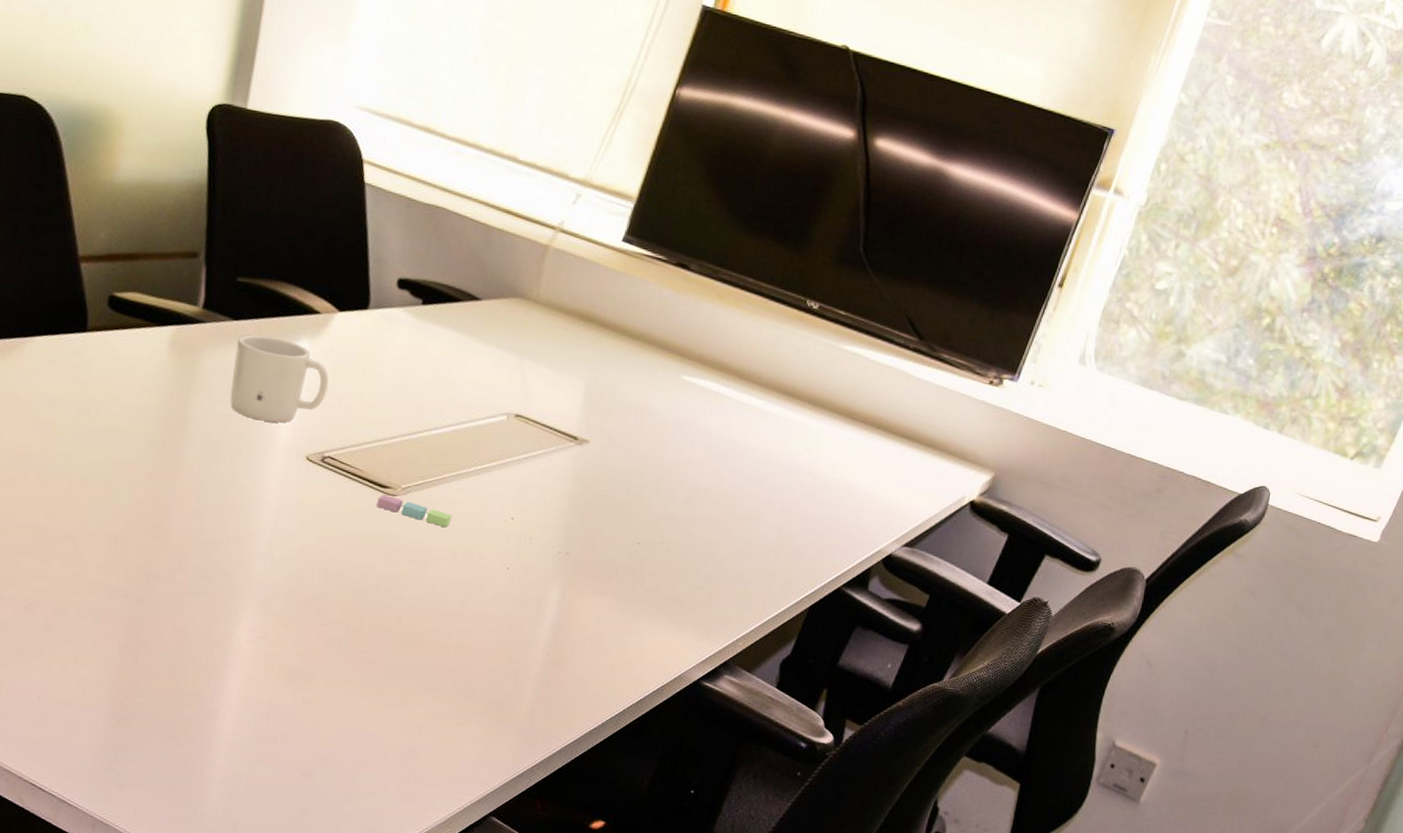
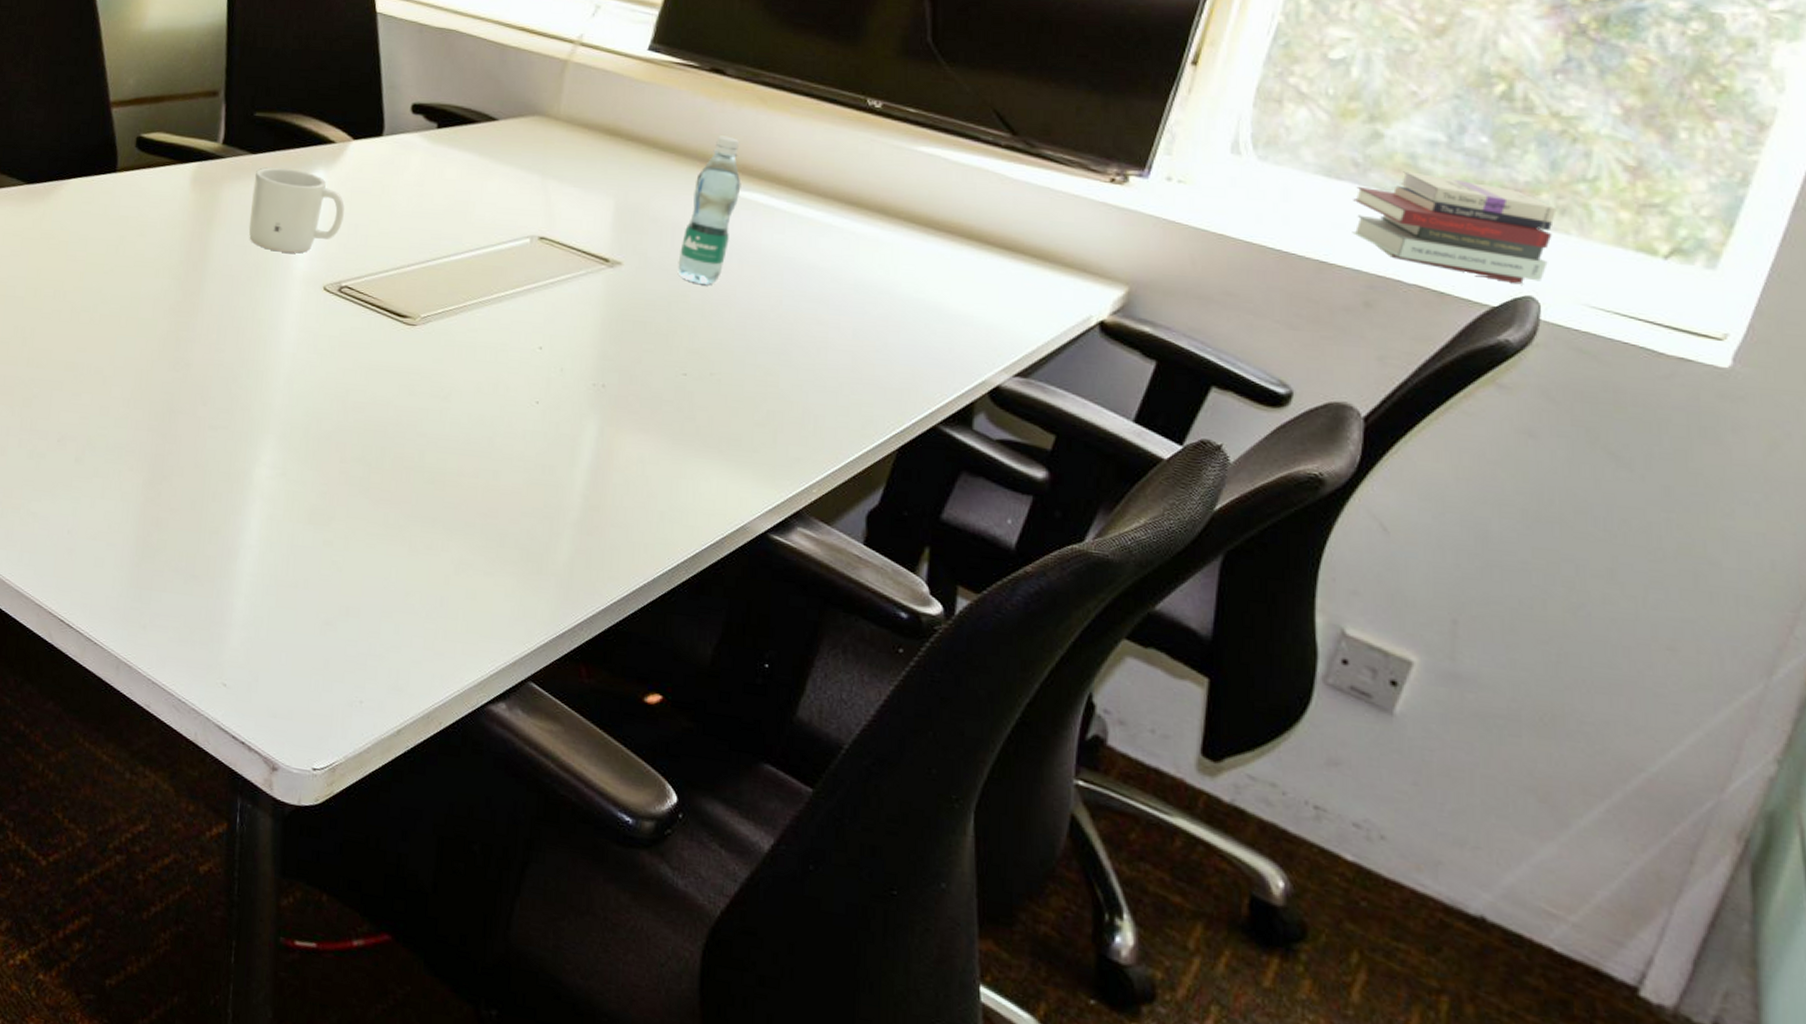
sticky notes: present [377,494,452,528] -> none [396,323,475,359]
bottle: none [637,326,698,464] -> present [677,135,741,286]
books: none [1155,385,1290,477] -> present [1352,171,1557,285]

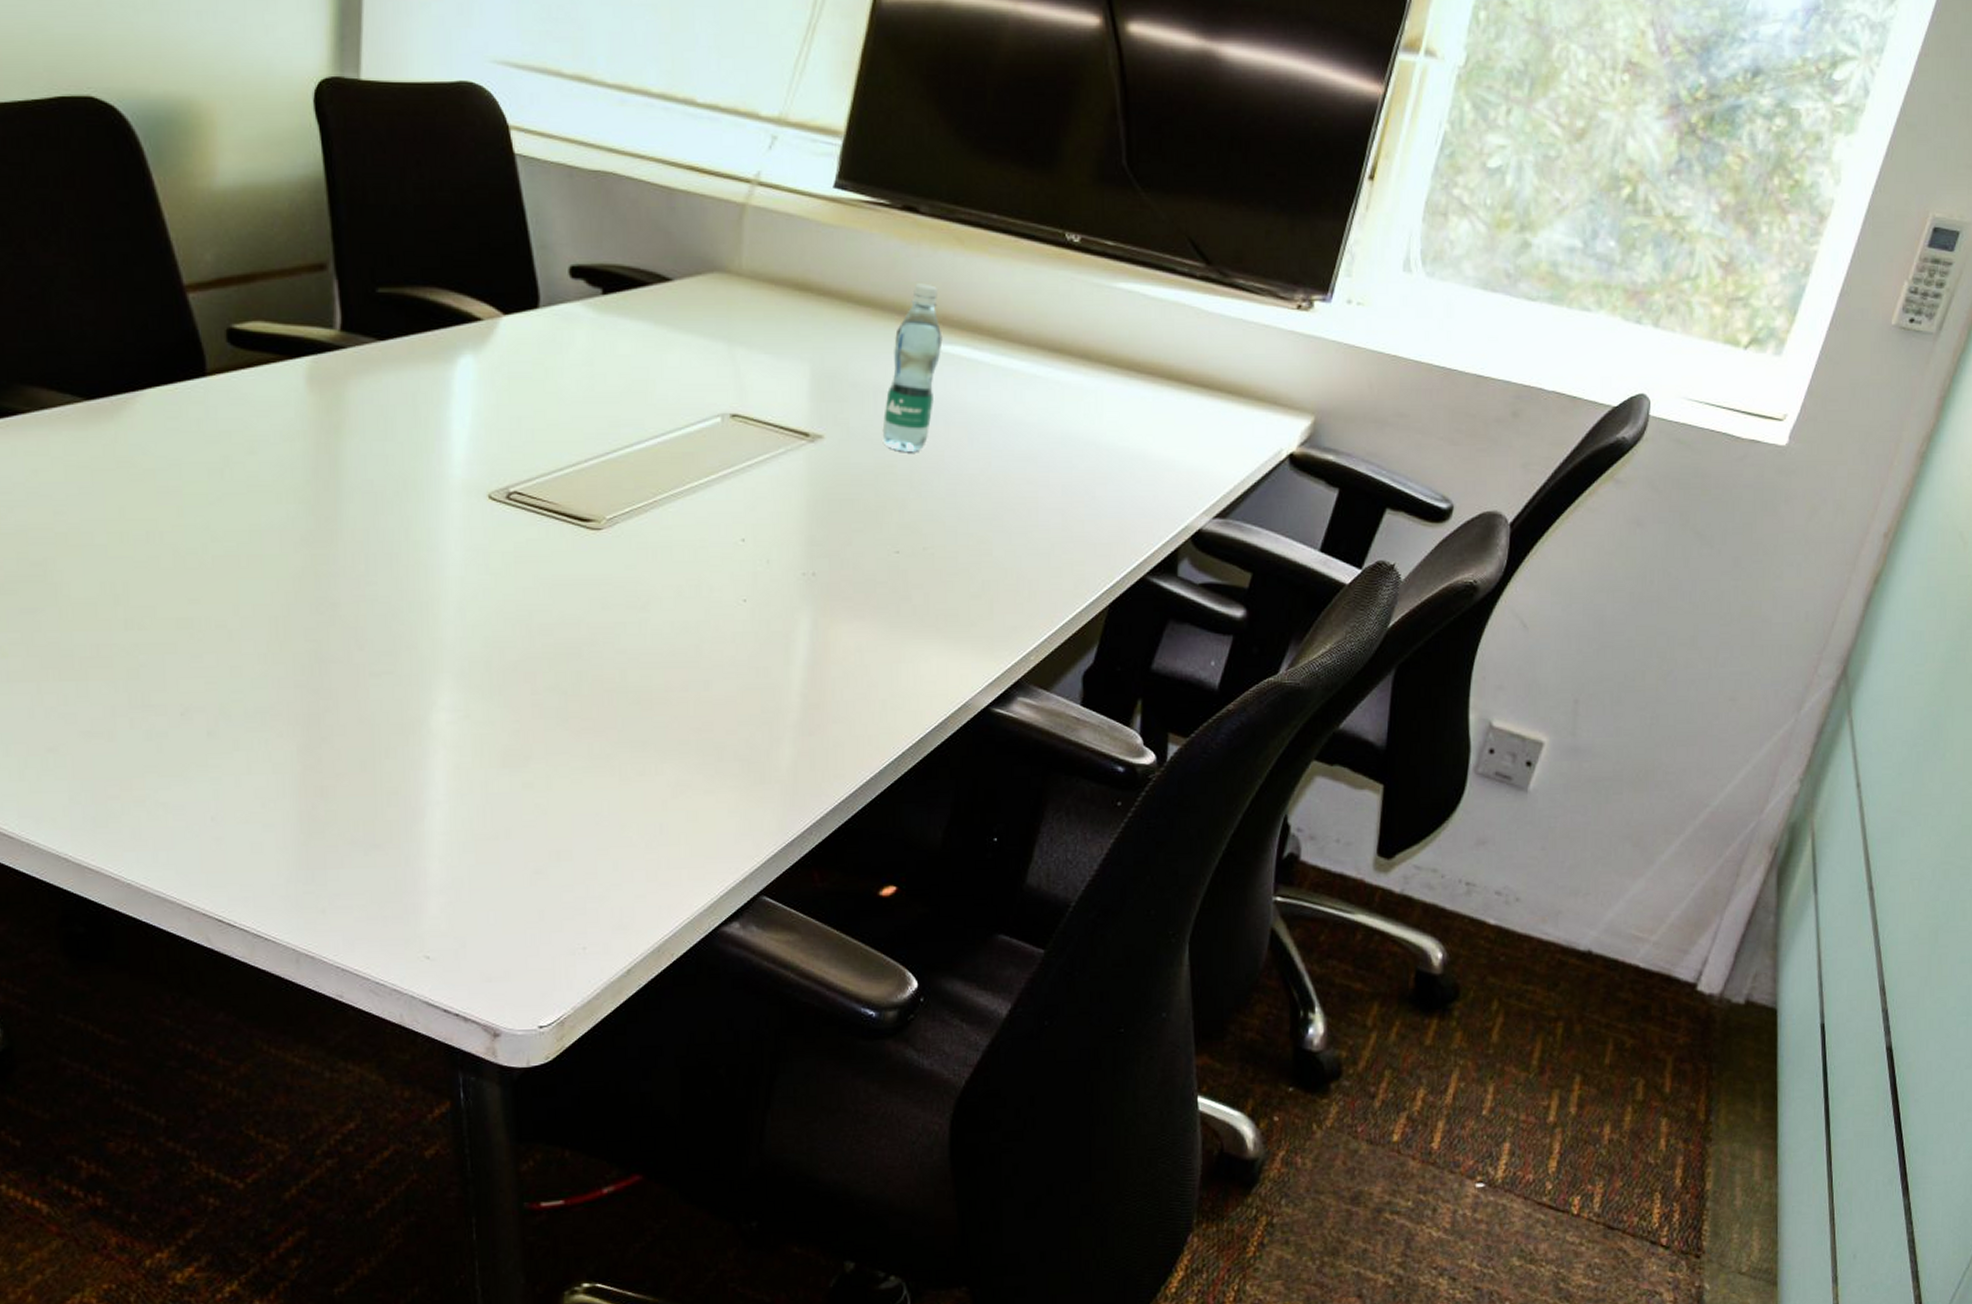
mug: present [248,167,345,254] -> none [386,355,503,458]
books: present [1352,171,1557,285] -> none [1504,280,1666,383]

